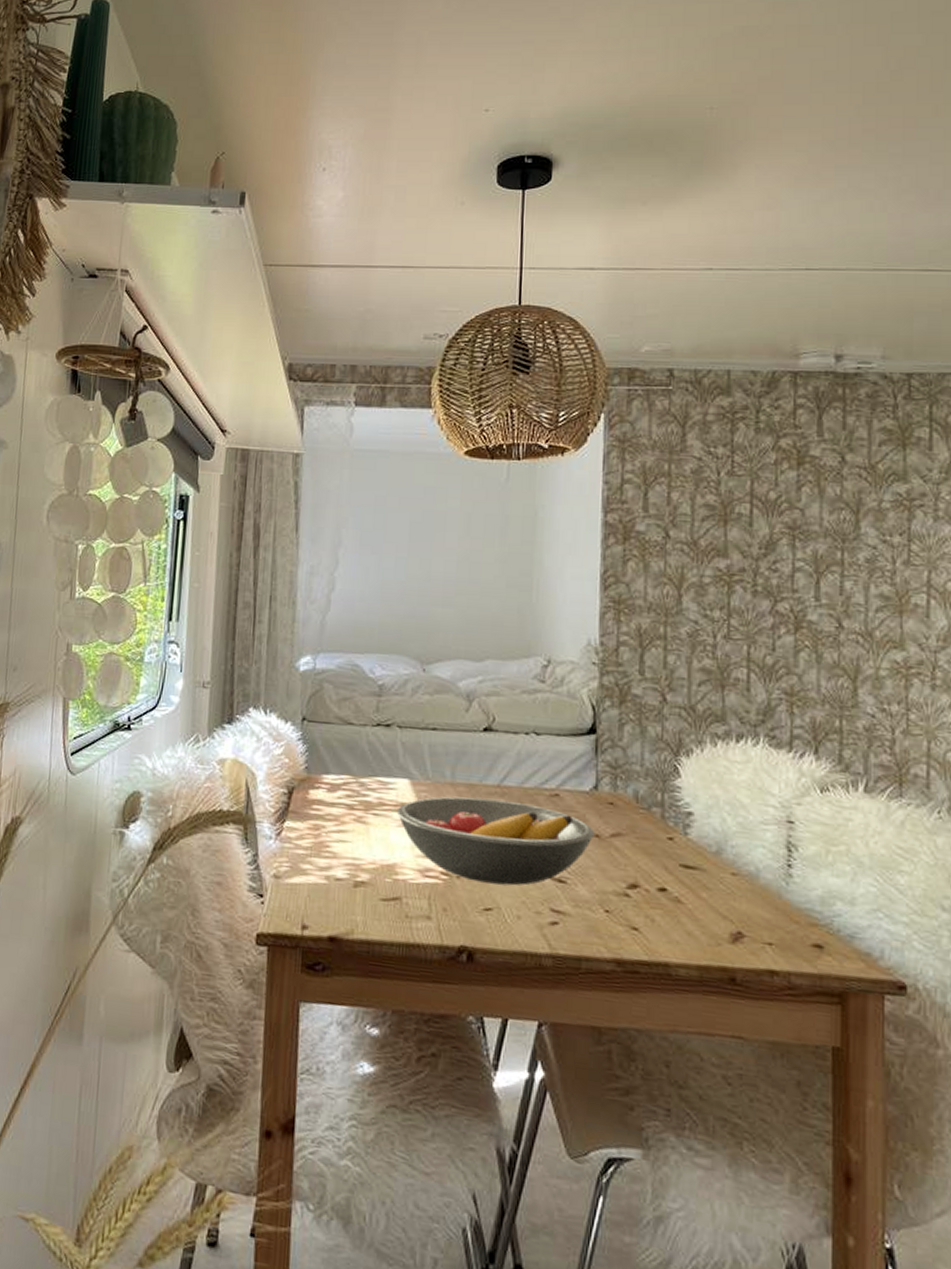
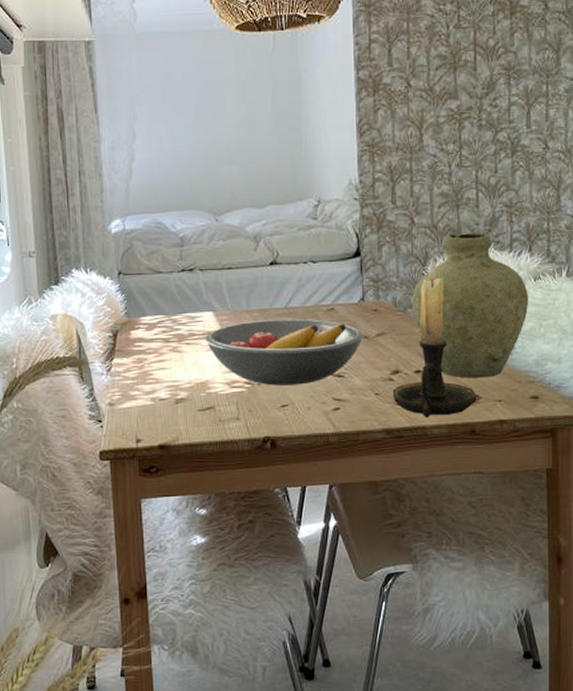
candle holder: none [627,745,740,954] -> present [392,256,477,419]
vase: none [658,720,813,911] -> present [412,233,529,378]

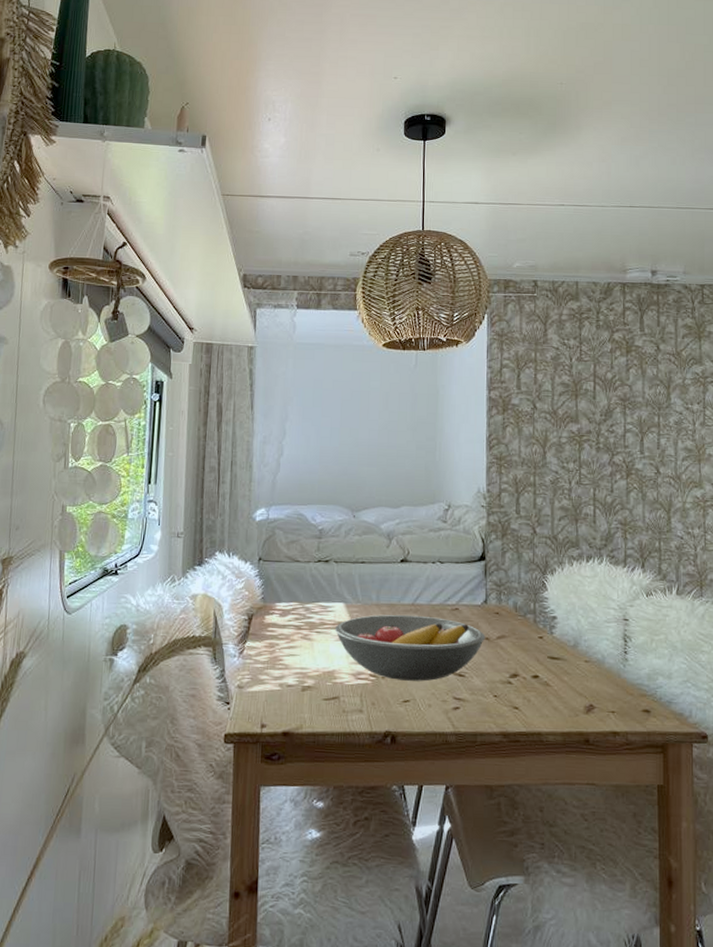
candle holder: present [392,256,477,419] -> none [510,565,591,725]
vase: present [412,233,529,378] -> none [532,546,642,688]

